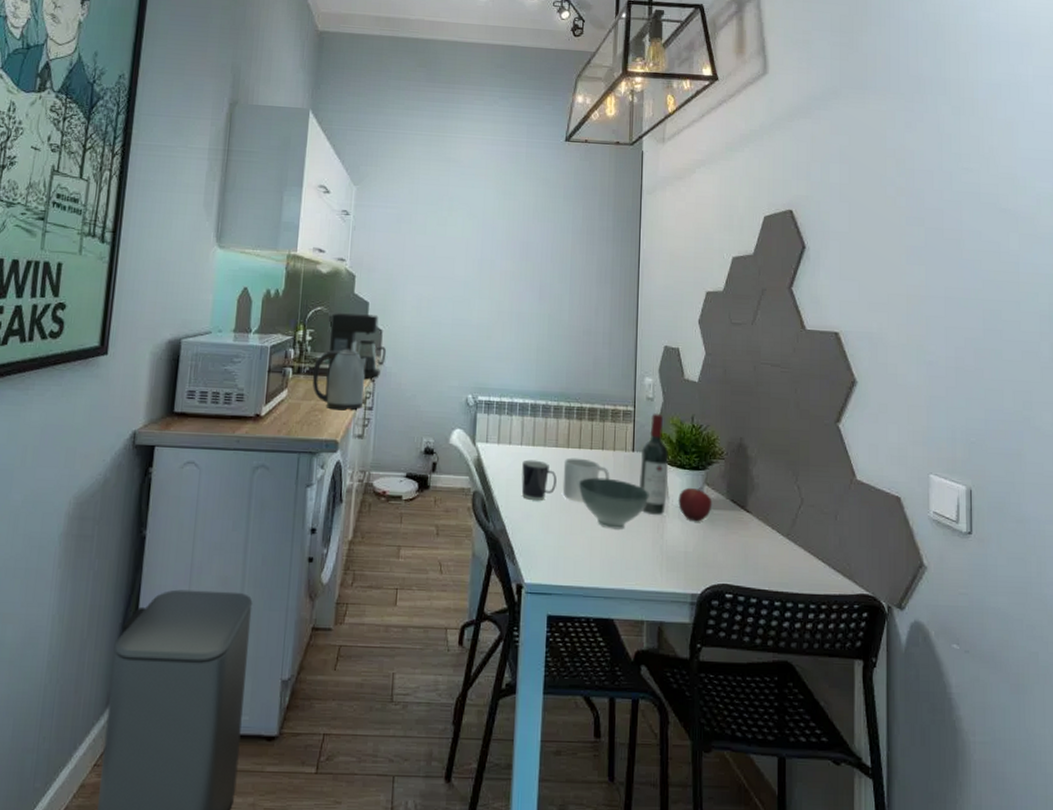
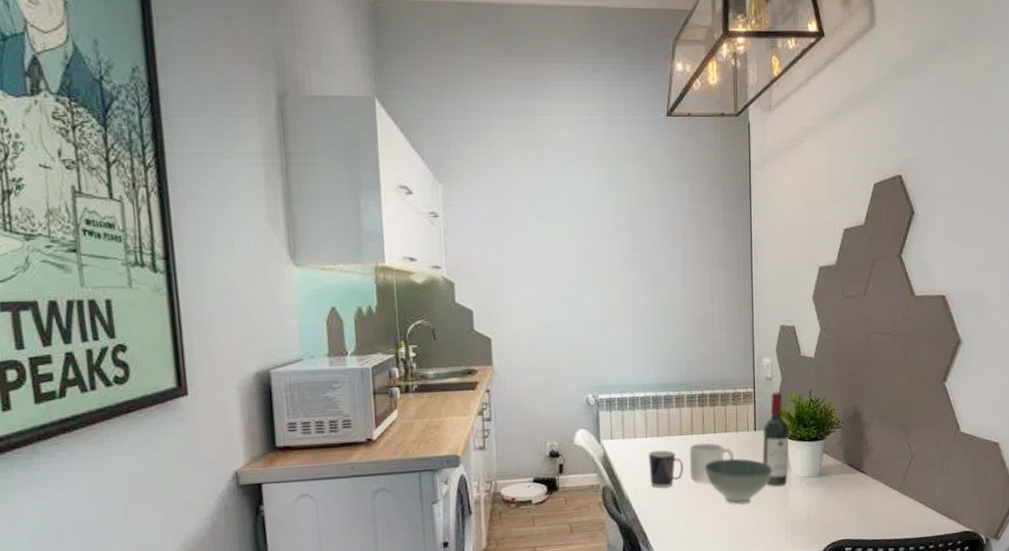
kettle: present [312,349,367,411] -> none [422,361,481,425]
coffee maker: present [329,313,387,380] -> none [433,323,499,391]
fruit: present [678,486,712,521] -> none [799,455,831,487]

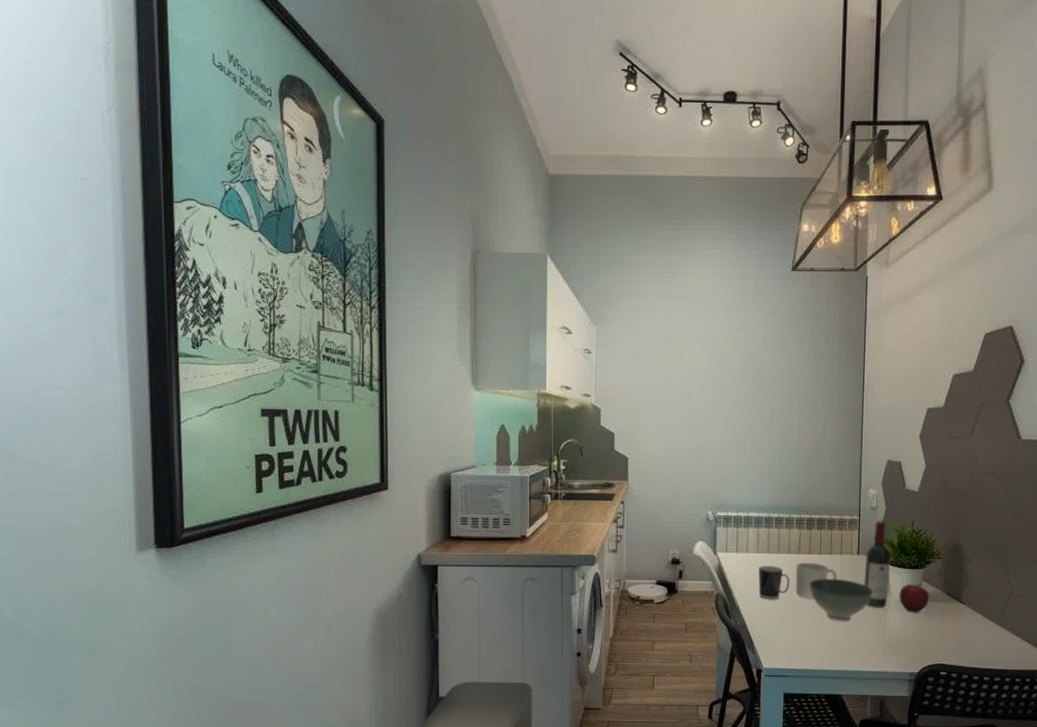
fruit: none [799,455,831,487] -> present [899,583,930,612]

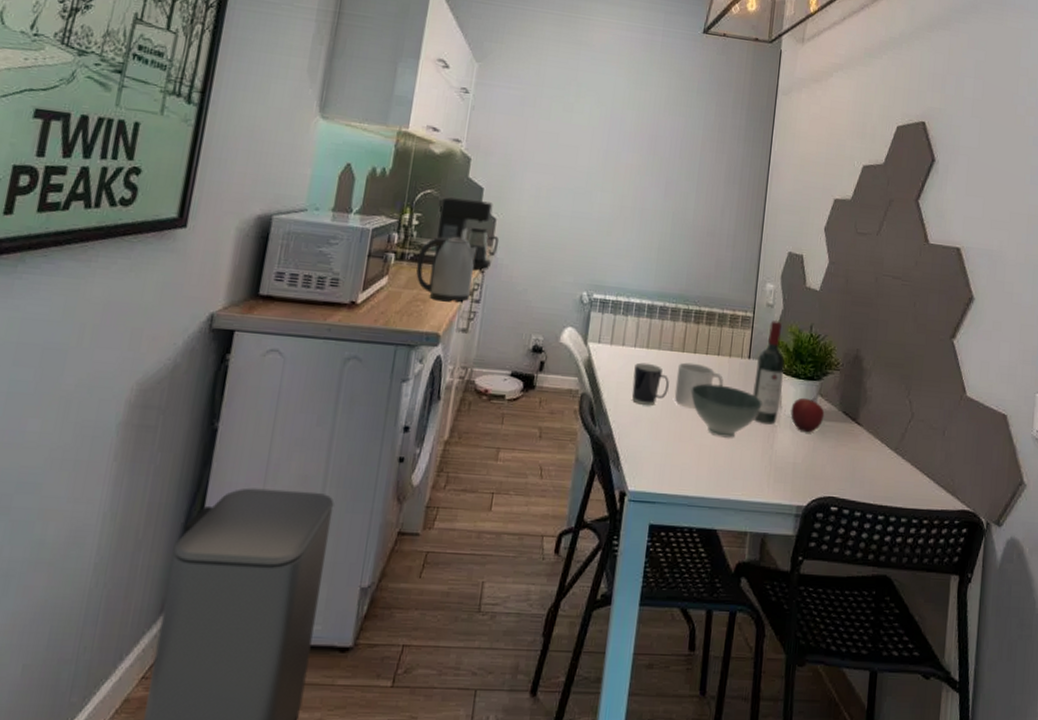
kettle: none [568,475,616,529] -> present [416,236,477,303]
coffee maker: none [581,444,633,502] -> present [435,197,500,271]

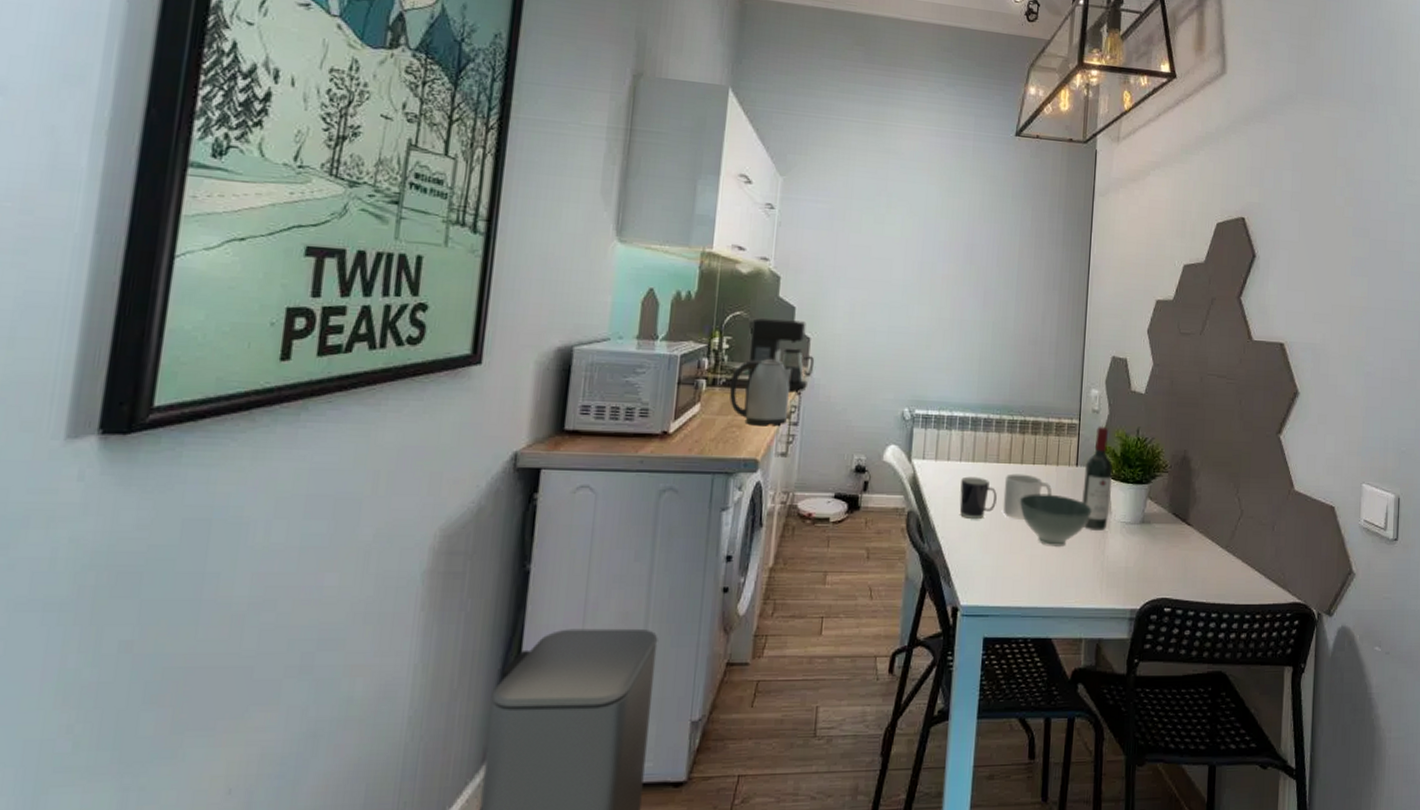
fruit: present [790,397,825,432] -> none [1120,500,1155,535]

